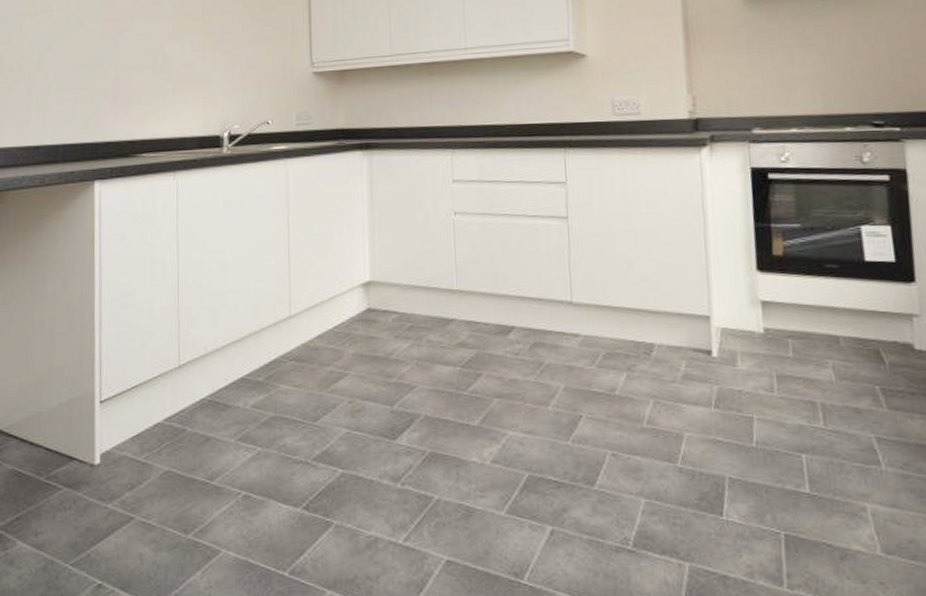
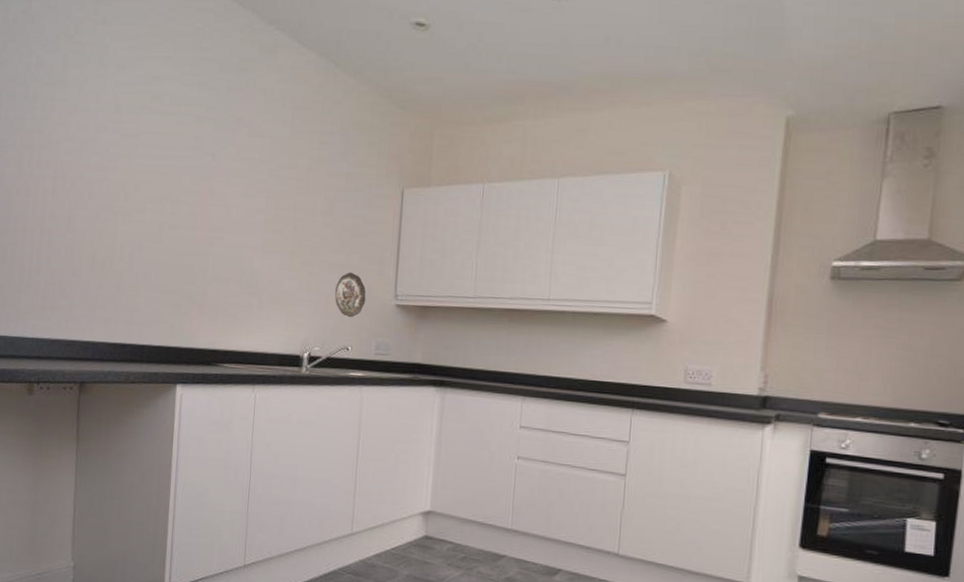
decorative plate: none [250,45,282,91] -> present [335,272,366,318]

